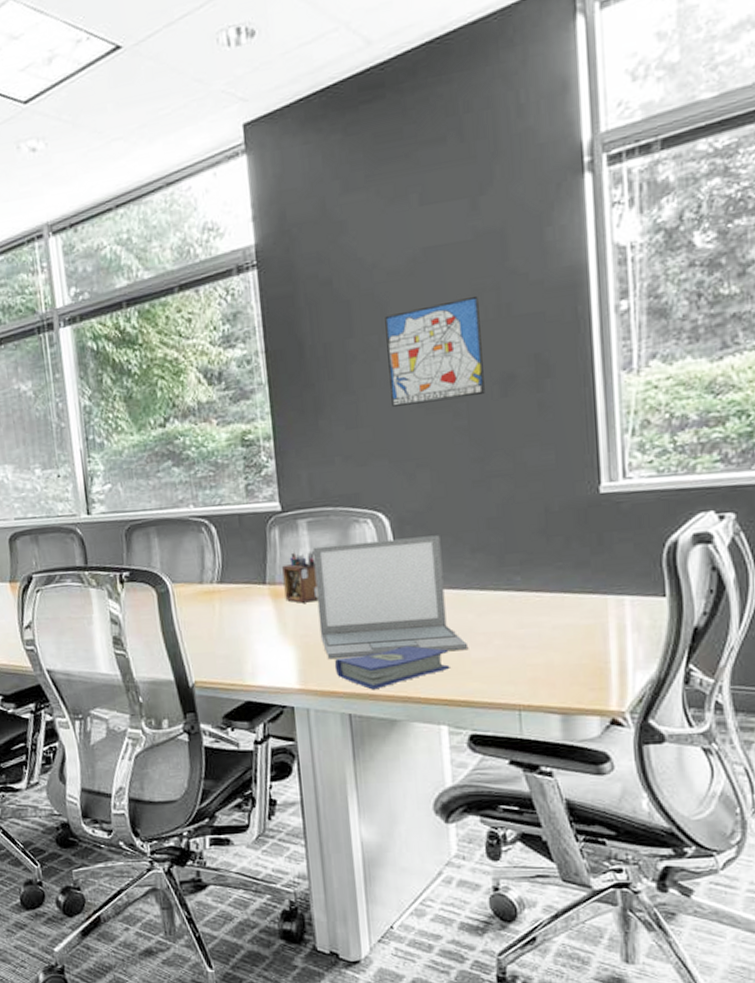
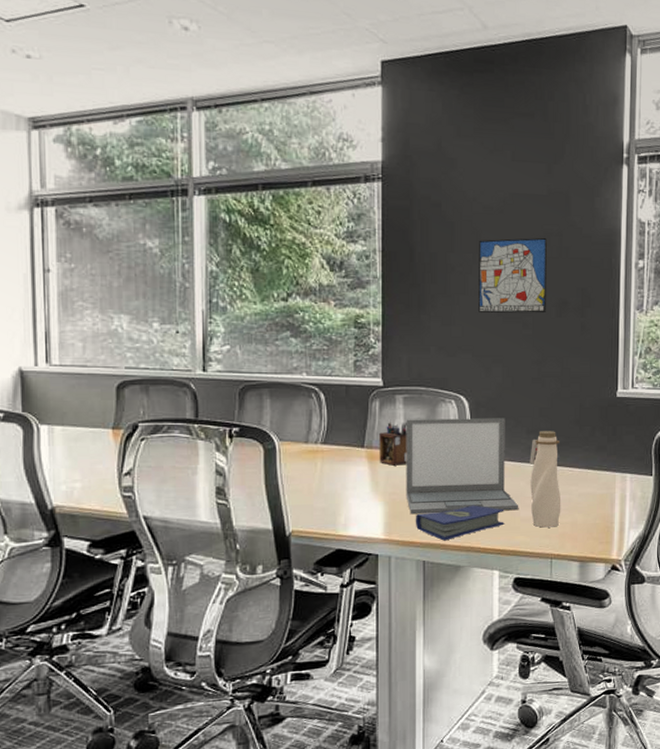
water bottle: none [477,546,529,671] -> present [529,431,561,528]

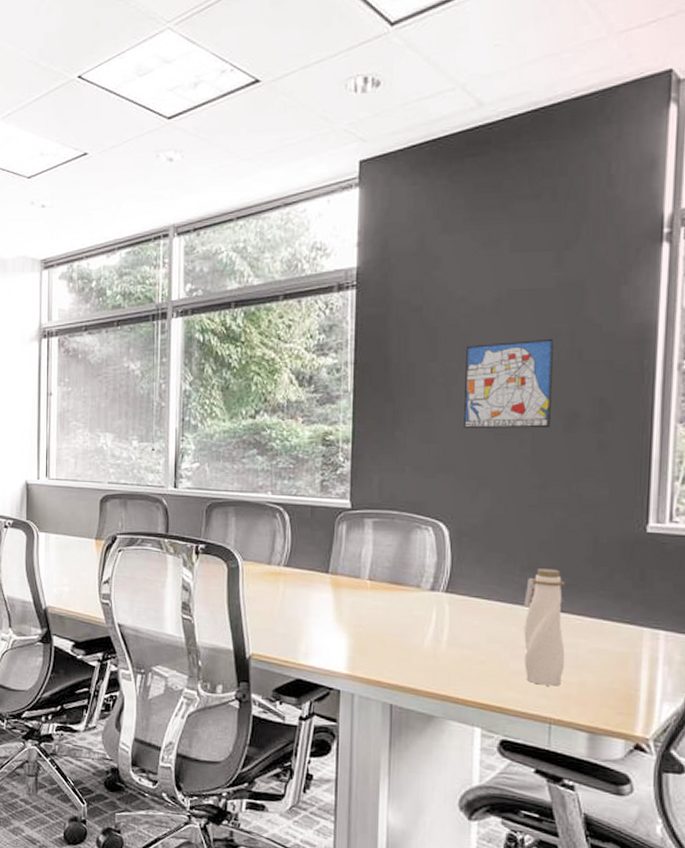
desk organizer: present [379,422,407,466] -> none [344,547,376,596]
laptop: present [406,418,519,515] -> none [372,545,509,660]
hardcover book: present [415,505,504,541] -> none [382,648,490,685]

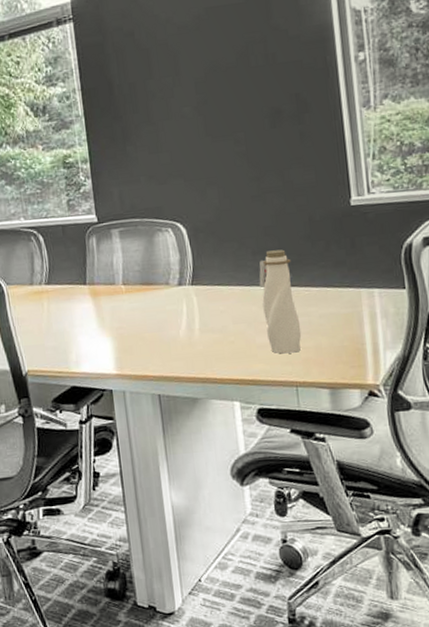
wall art: present [464,340,553,429] -> none [177,48,258,135]

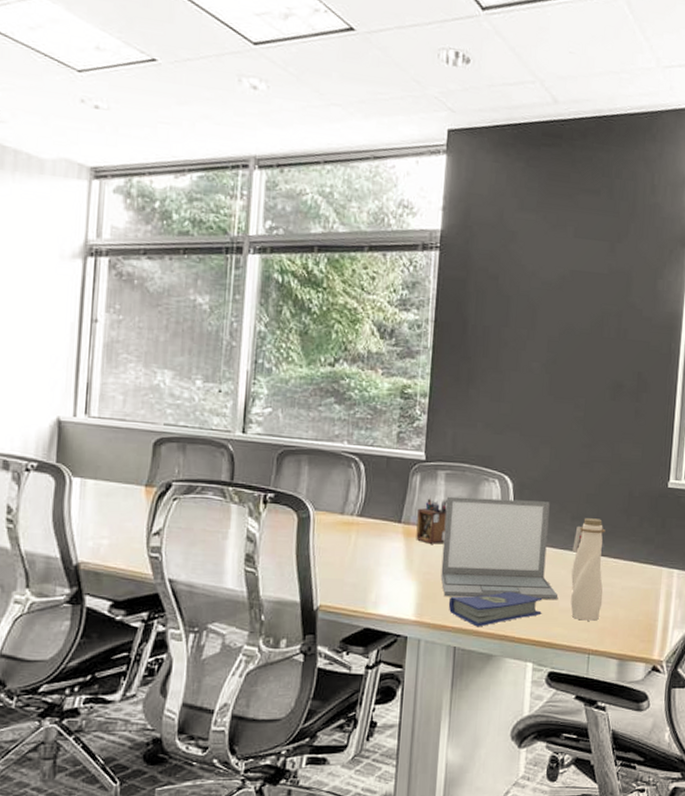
desk organizer: none [99,256,130,300] -> present [416,498,447,544]
laptop: none [124,241,254,348] -> present [440,496,559,600]
hardcover book: none [145,334,240,373] -> present [448,591,543,627]

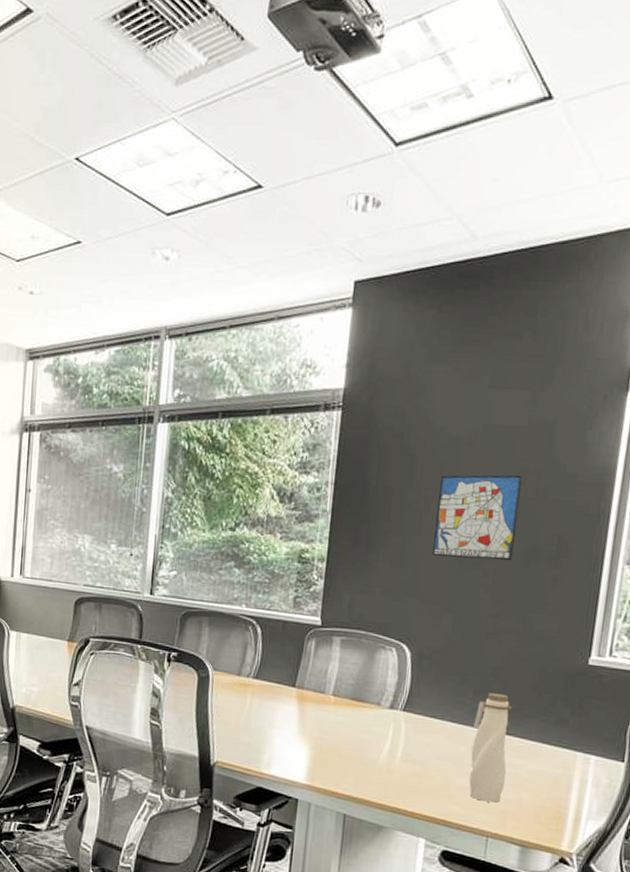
desk organizer: present [416,498,447,544] -> none [309,664,342,711]
laptop: present [440,496,559,600] -> none [333,663,456,776]
hardcover book: present [448,591,543,627] -> none [339,763,439,797]
wall art: none [529,316,605,395] -> present [433,475,522,561]

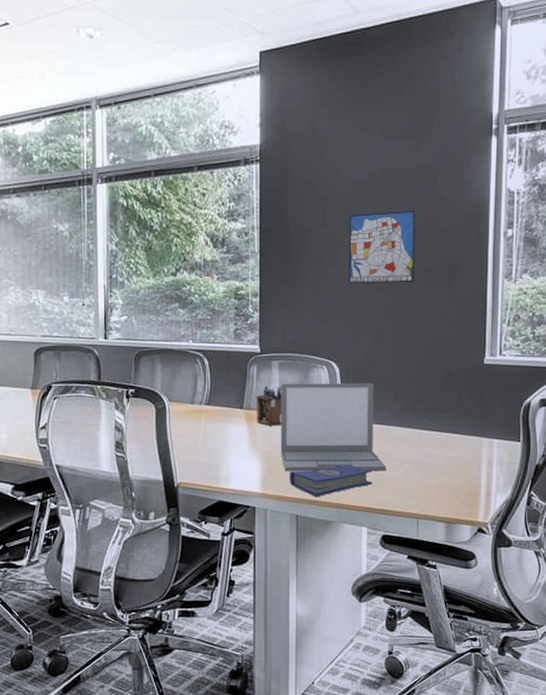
desk organizer: none [309,664,342,711] -> present [257,386,282,426]
laptop: none [333,663,456,776] -> present [280,383,387,472]
hardcover book: none [339,763,439,797] -> present [289,464,373,497]
water bottle: present [469,693,512,803] -> none [397,396,428,489]

